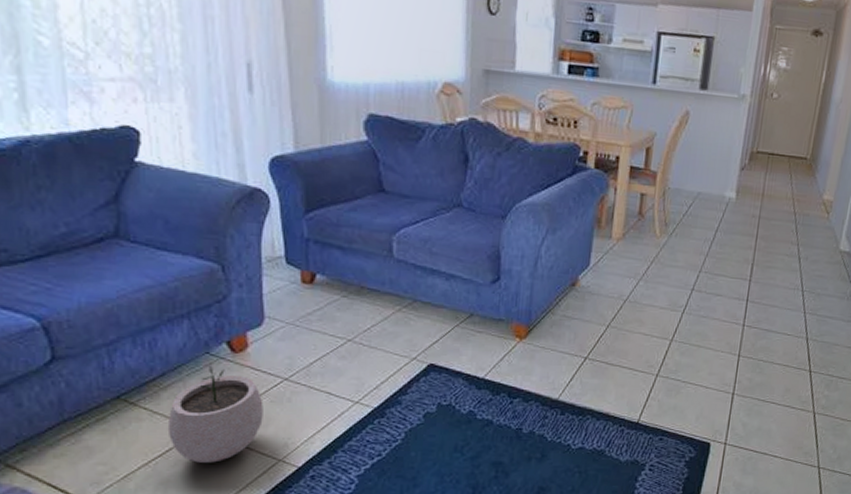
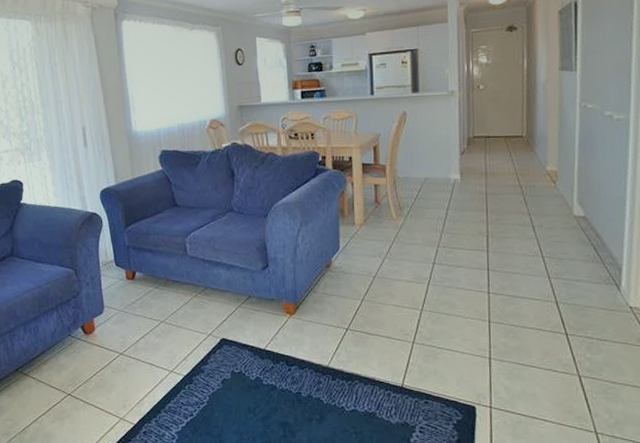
plant pot: present [167,366,263,463] -> none [47,345,108,420]

